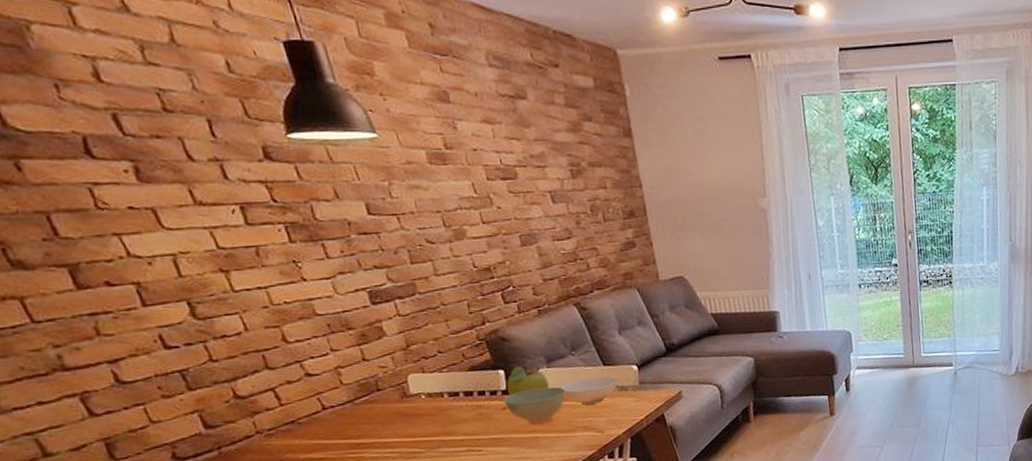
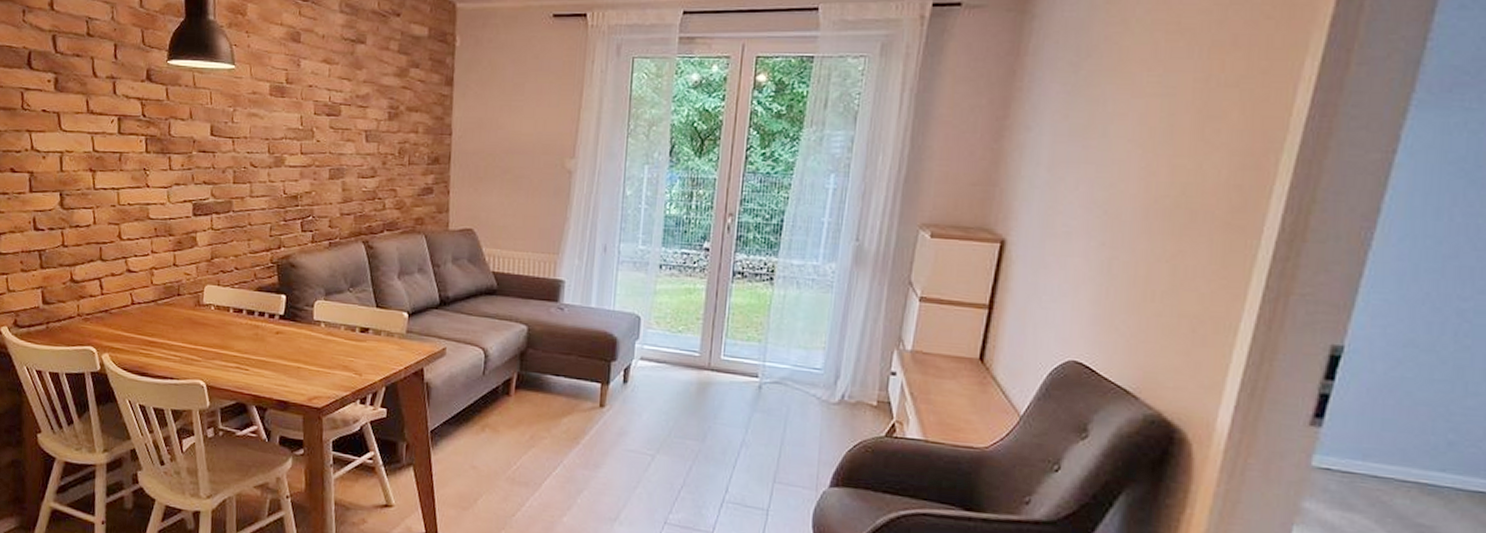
bowl: present [502,387,566,426] -> none [278,318,336,356]
fruit: present [506,365,549,395] -> none [284,293,323,322]
bowl: present [560,376,618,405] -> none [331,317,386,345]

